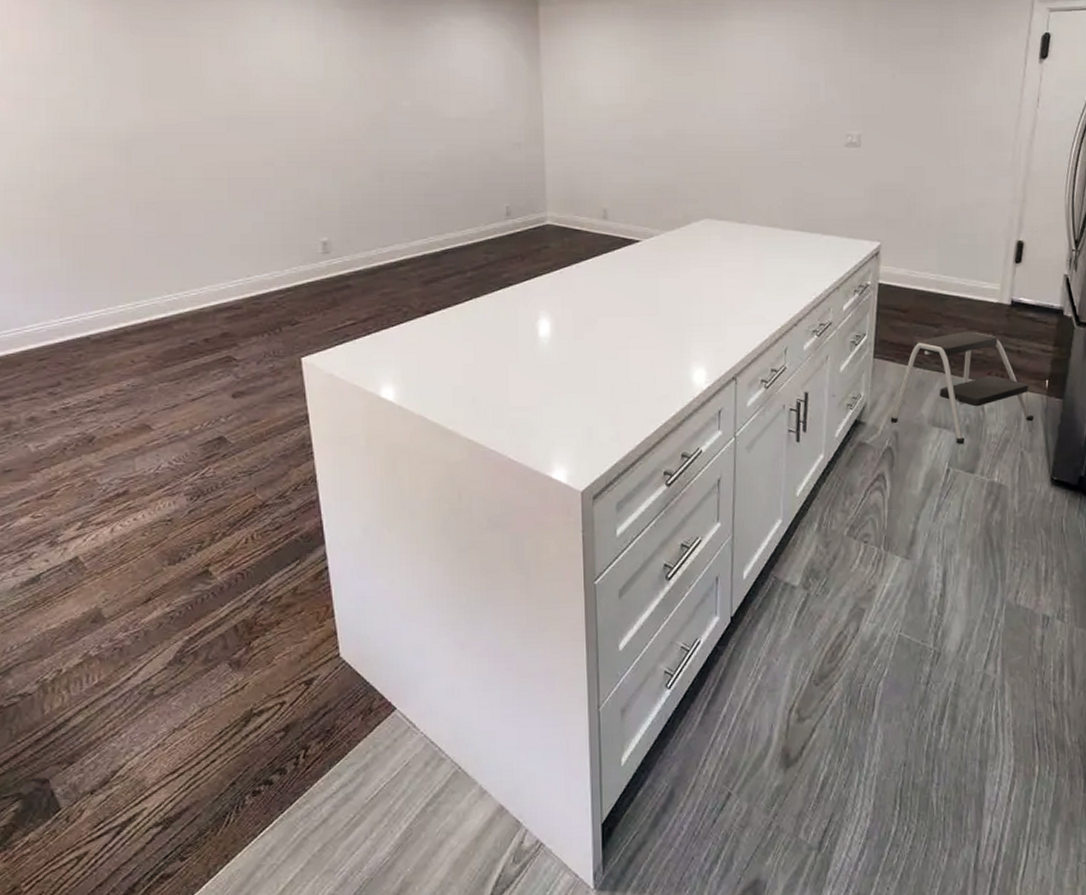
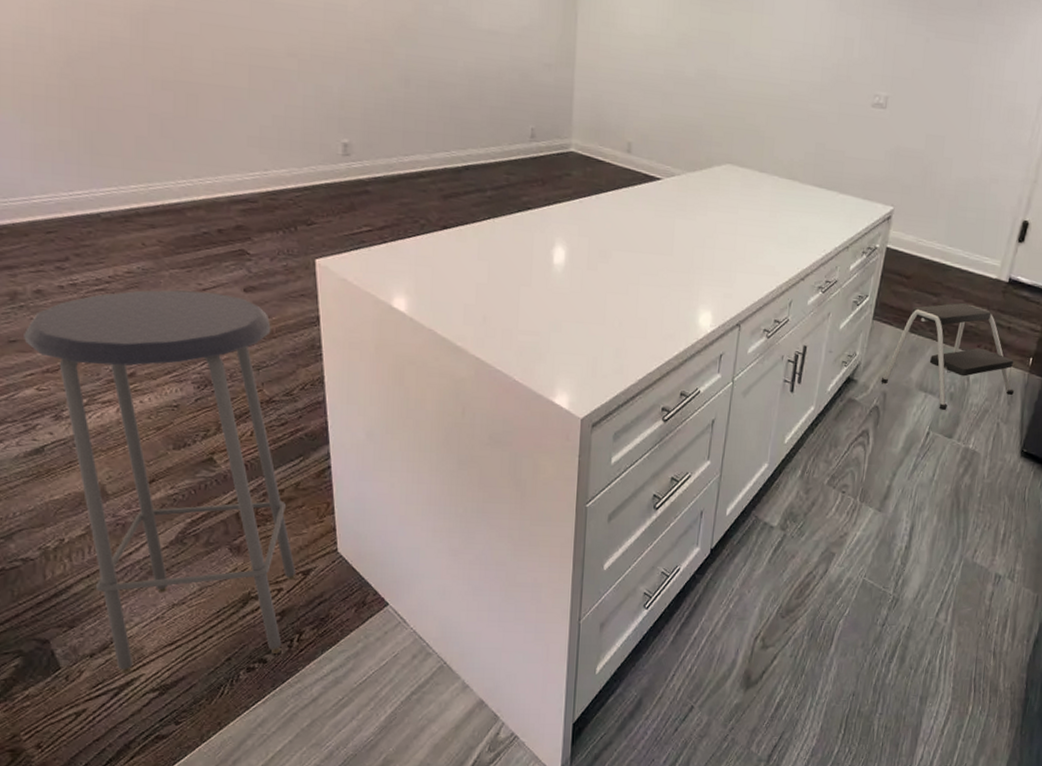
bar stool: none [18,402,299,810] -> present [24,290,297,675]

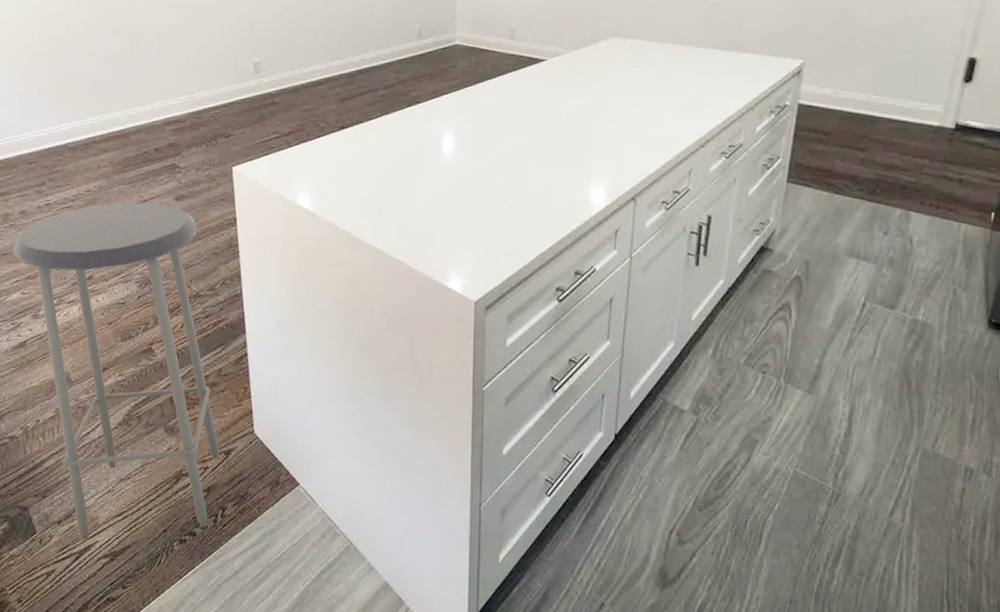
step stool: present [881,303,1015,410] -> none [801,157,974,277]

